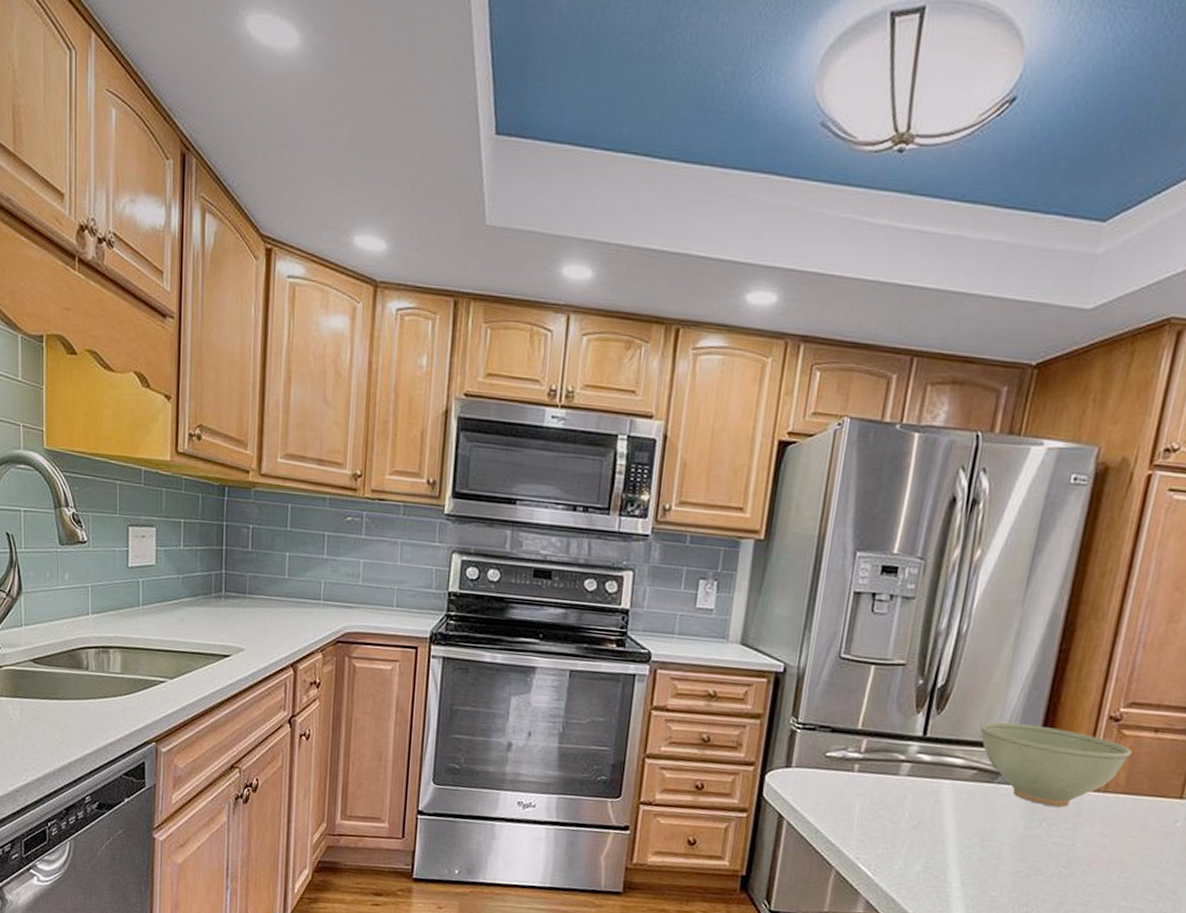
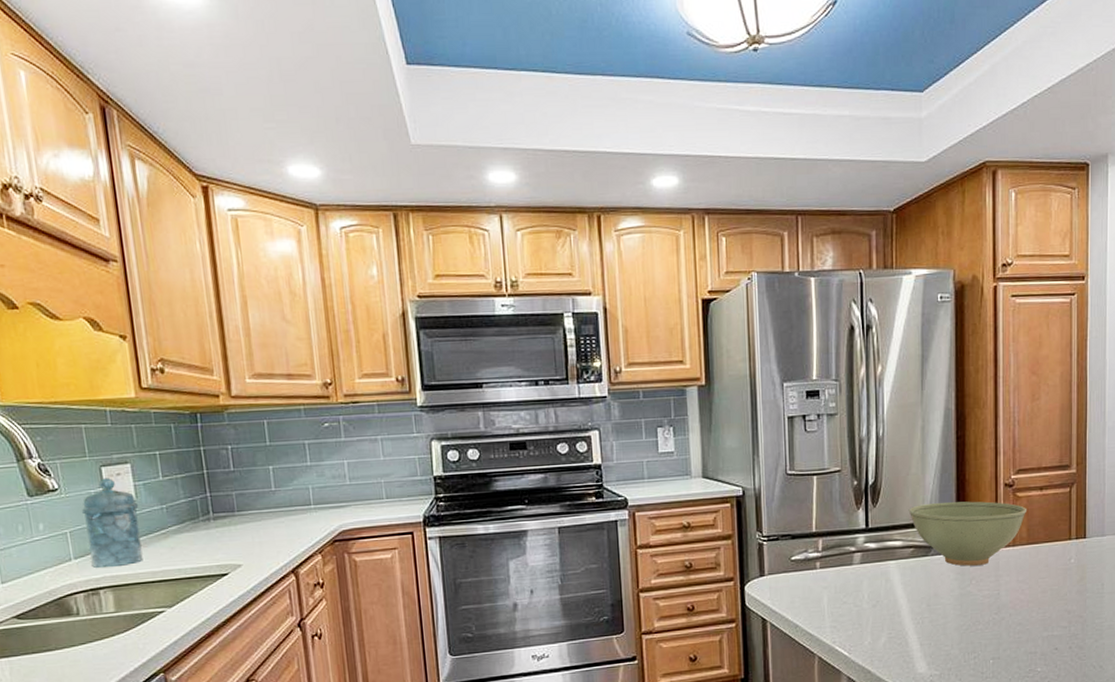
canister: none [104,538,157,629] -> present [81,478,143,569]

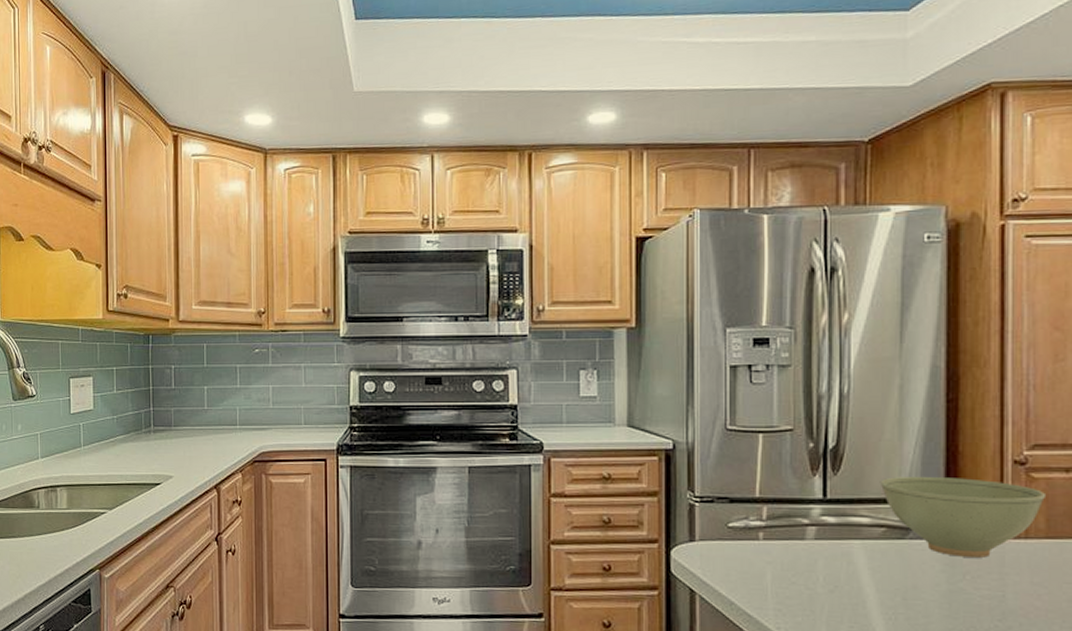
canister: present [81,478,143,569] -> none [51,388,95,469]

